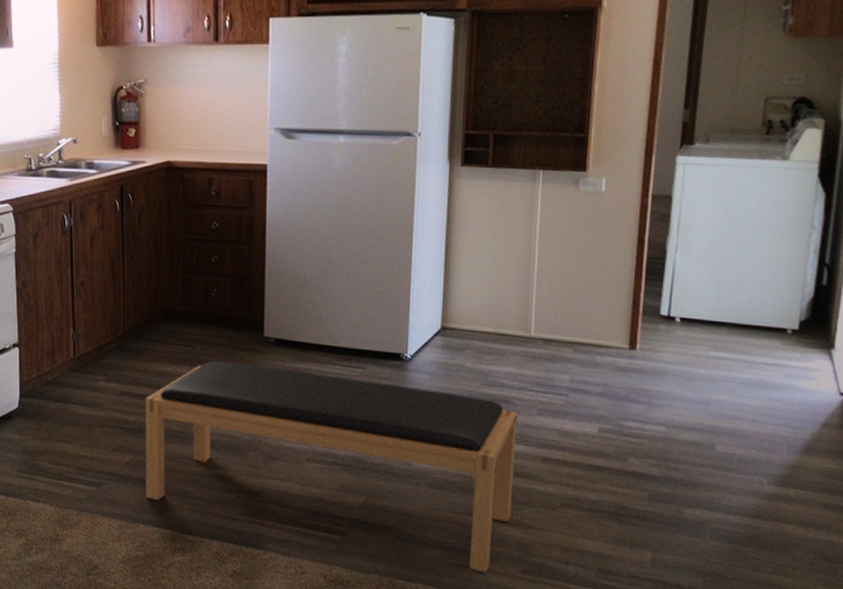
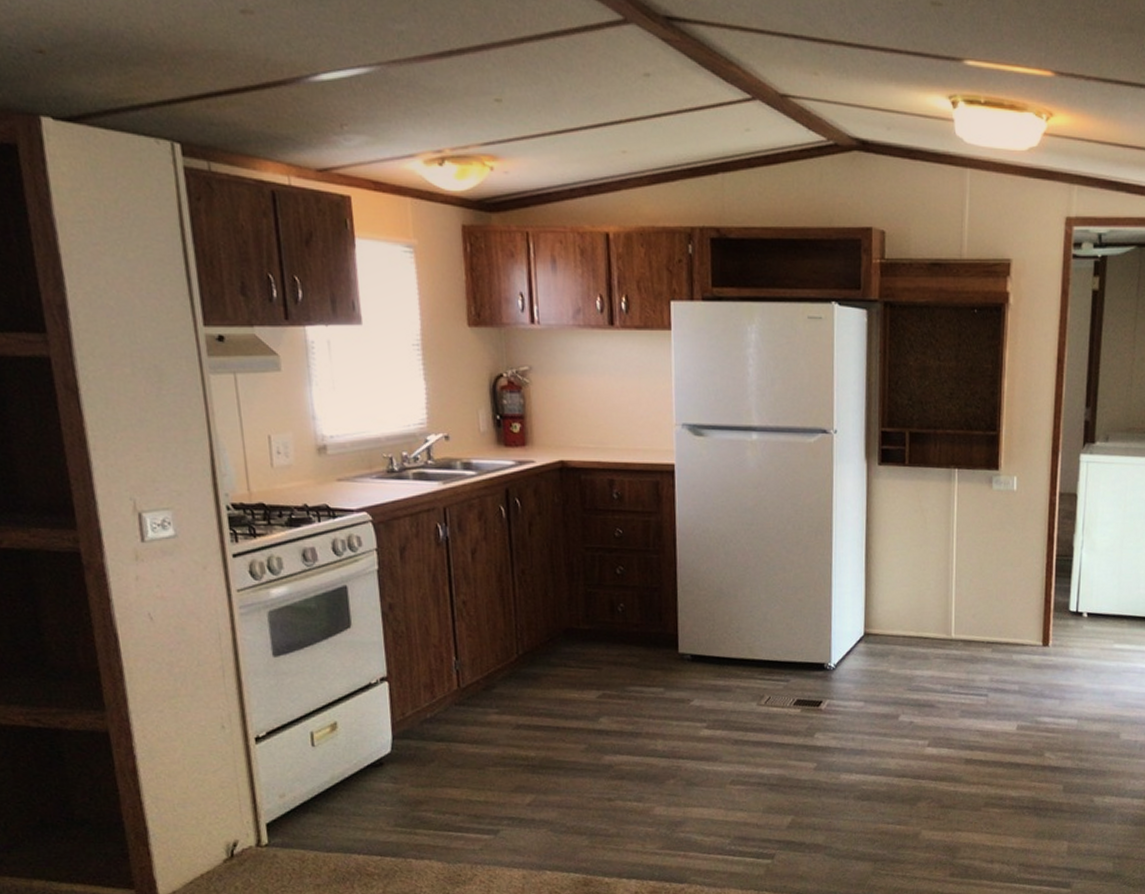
bench: present [145,360,519,573] -> none [546,682,942,881]

